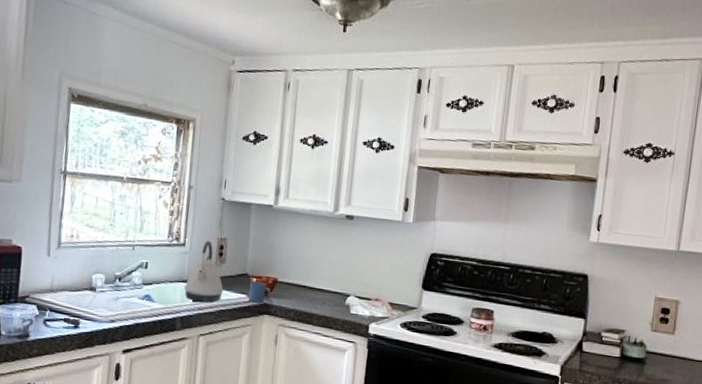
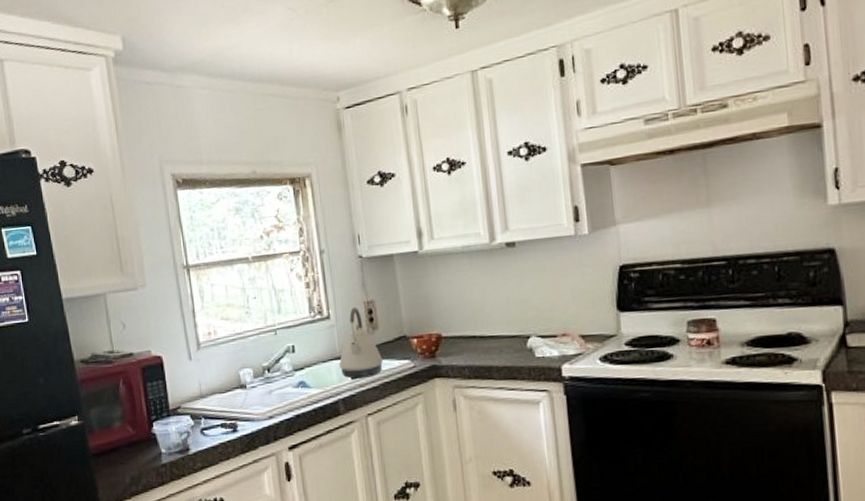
mug: present [248,281,271,304] -> none [410,342,437,367]

